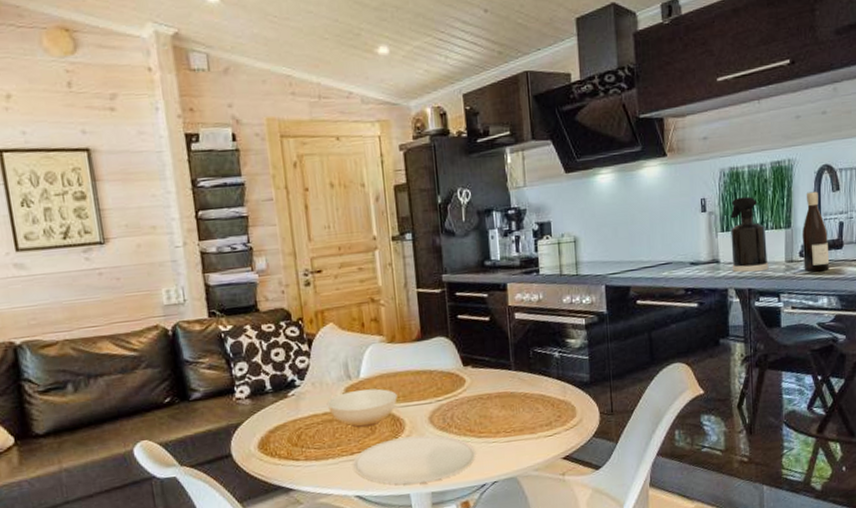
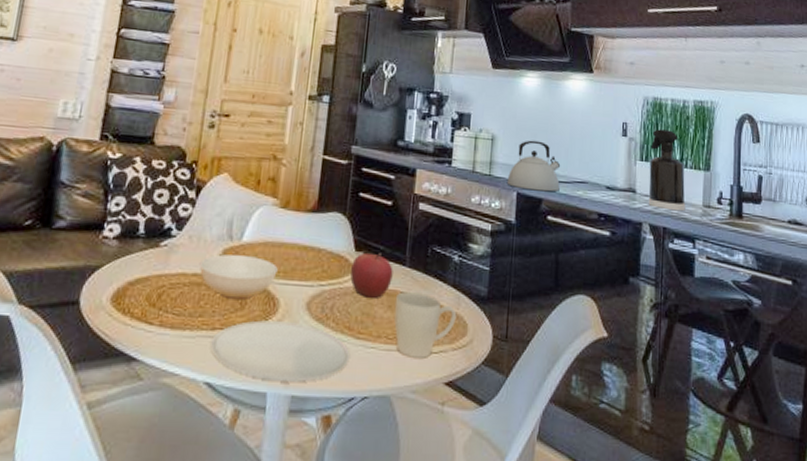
fruit: none [462,364,502,404] -> present [350,253,393,299]
mug: none [507,389,565,444] -> present [394,292,457,360]
kettle: none [594,233,646,282] -> present [506,140,561,192]
bottle: present [802,191,830,273] -> none [720,138,747,225]

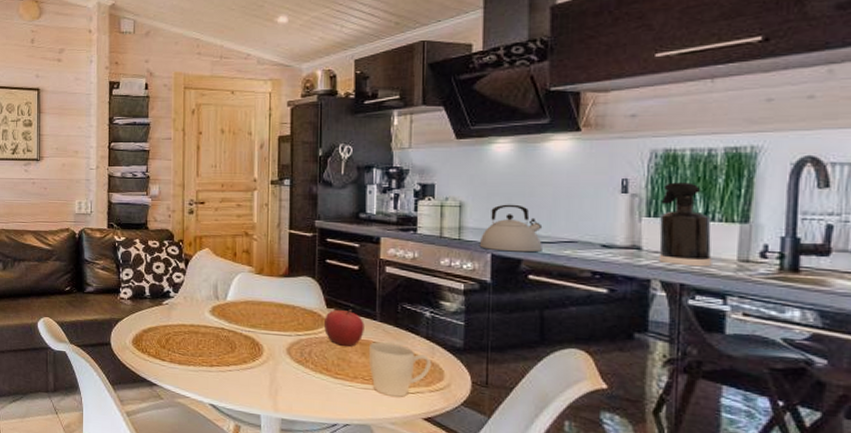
bowl: present [199,254,278,300] -> none [194,310,259,345]
plate: present [210,320,350,382] -> none [211,361,330,409]

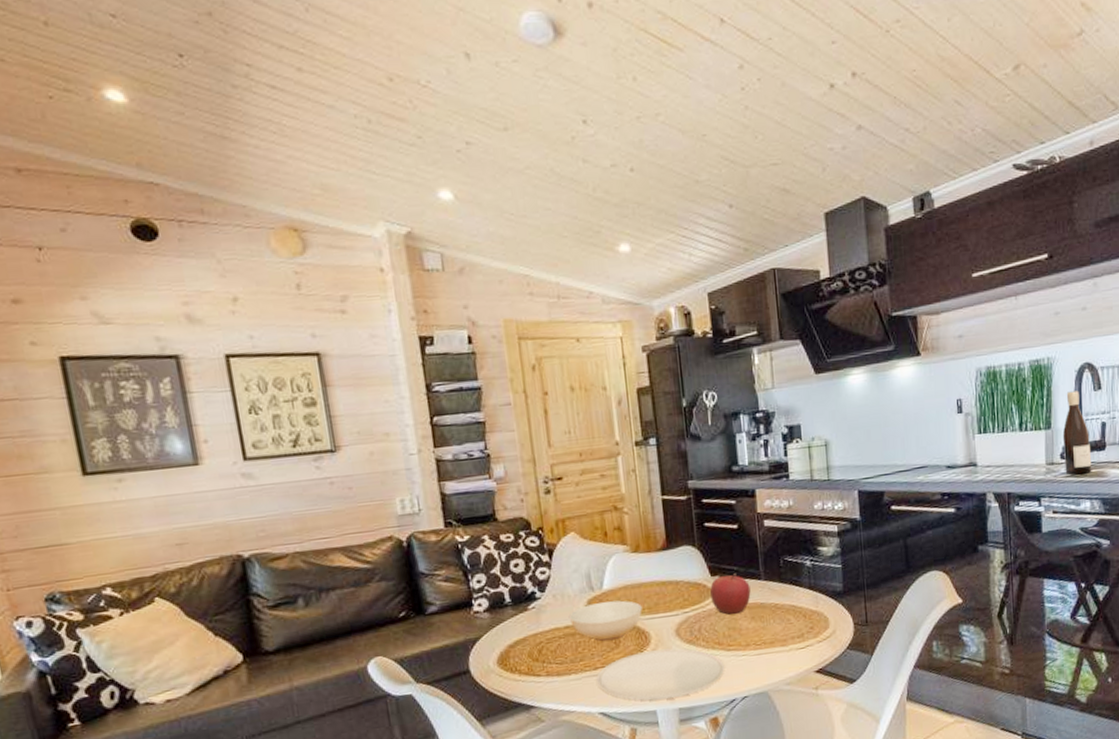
bowl: none [194,310,259,345] -> present [568,600,642,641]
plate: none [211,361,330,409] -> present [596,648,725,701]
mug: present [368,342,432,398] -> none [756,600,817,657]
kettle: present [479,204,543,253] -> none [846,436,900,487]
spray bottle: present [658,182,712,267] -> none [987,396,1029,477]
bottle: none [765,185,808,279] -> present [1062,390,1092,475]

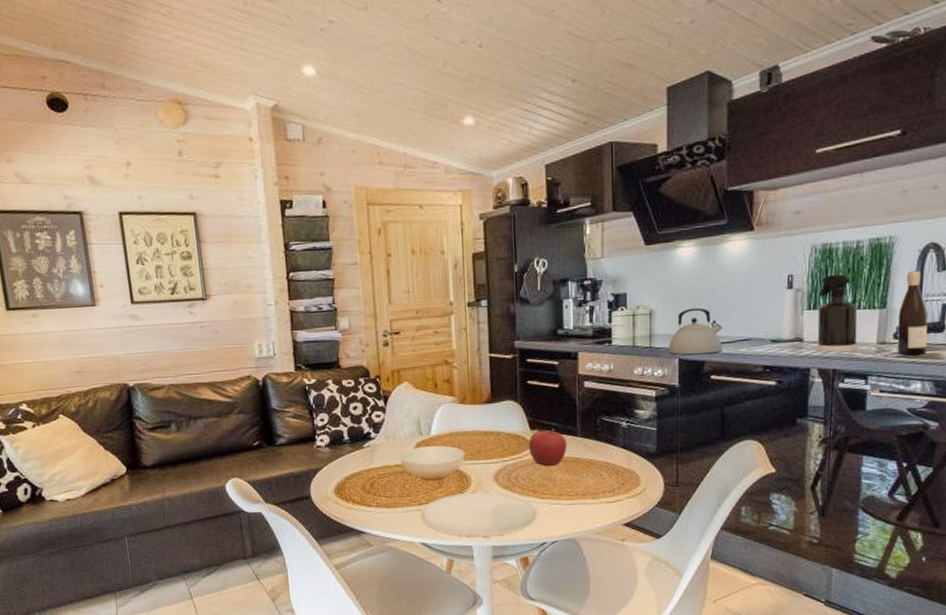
kettle: none [846,436,900,487] -> present [668,307,723,355]
spray bottle: none [987,396,1029,477] -> present [816,274,858,353]

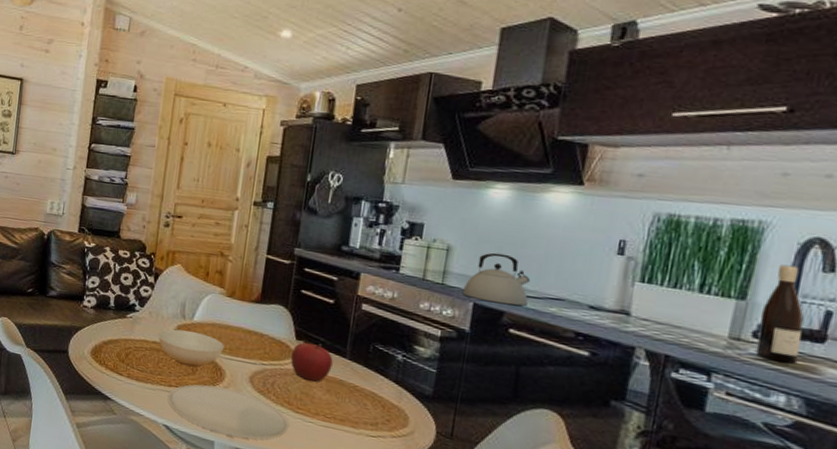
spray bottle: present [816,274,858,353] -> none [646,249,706,341]

